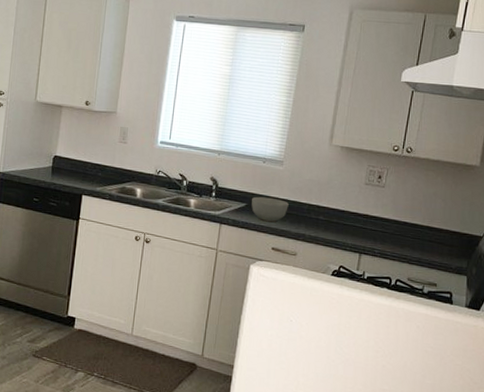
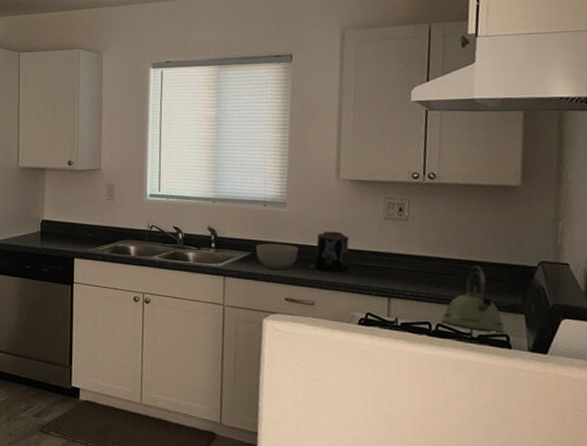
canister: none [295,190,333,229] -> present [307,231,349,273]
kettle: none [401,231,450,290] -> present [442,265,505,333]

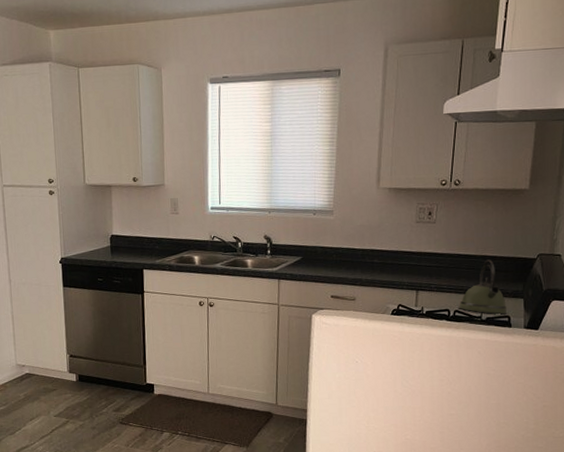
bowl: present [256,243,299,271] -> none [307,247,343,272]
canister: present [307,231,349,273] -> none [350,235,386,272]

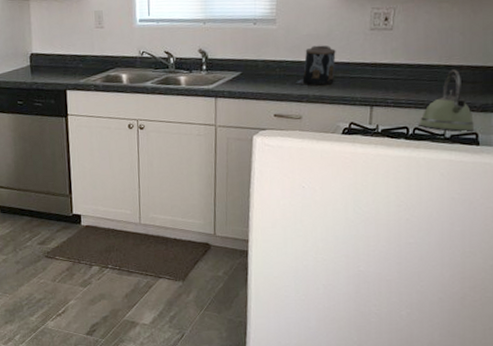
canister: none [350,235,386,272] -> present [296,45,336,87]

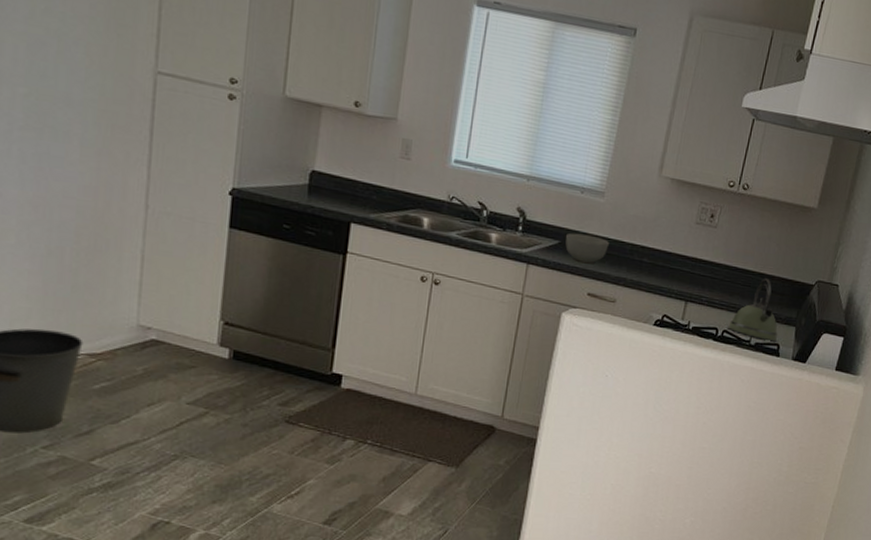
bowl: none [246,61,287,88] -> present [565,232,609,264]
canister: present [296,45,336,87] -> none [615,228,660,273]

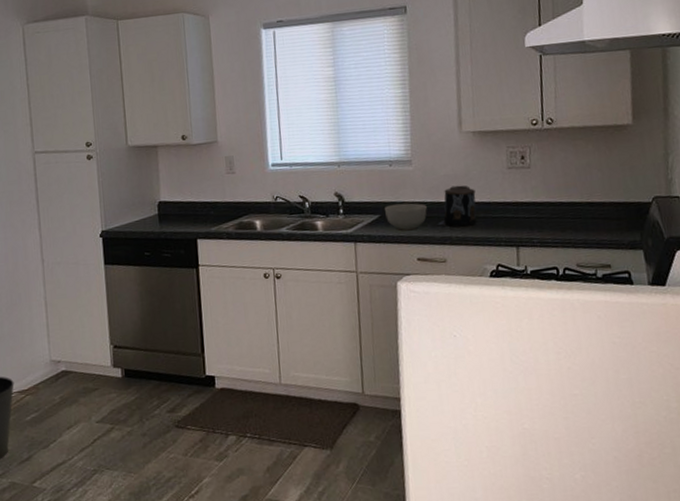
canister: none [615,228,660,273] -> present [437,185,477,228]
kettle: present [728,278,778,342] -> none [568,206,627,271]

